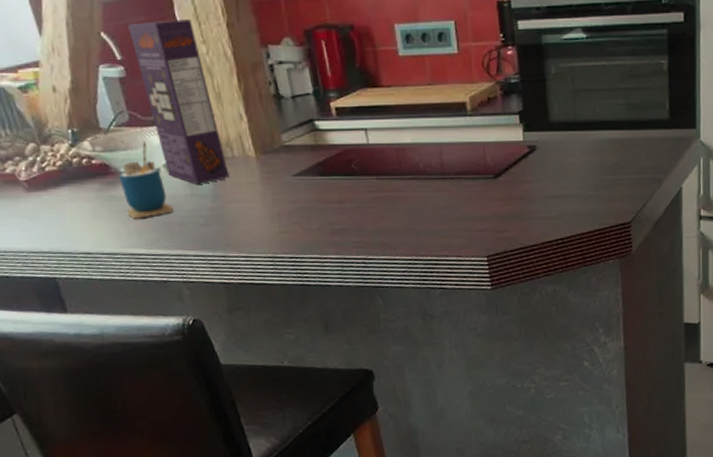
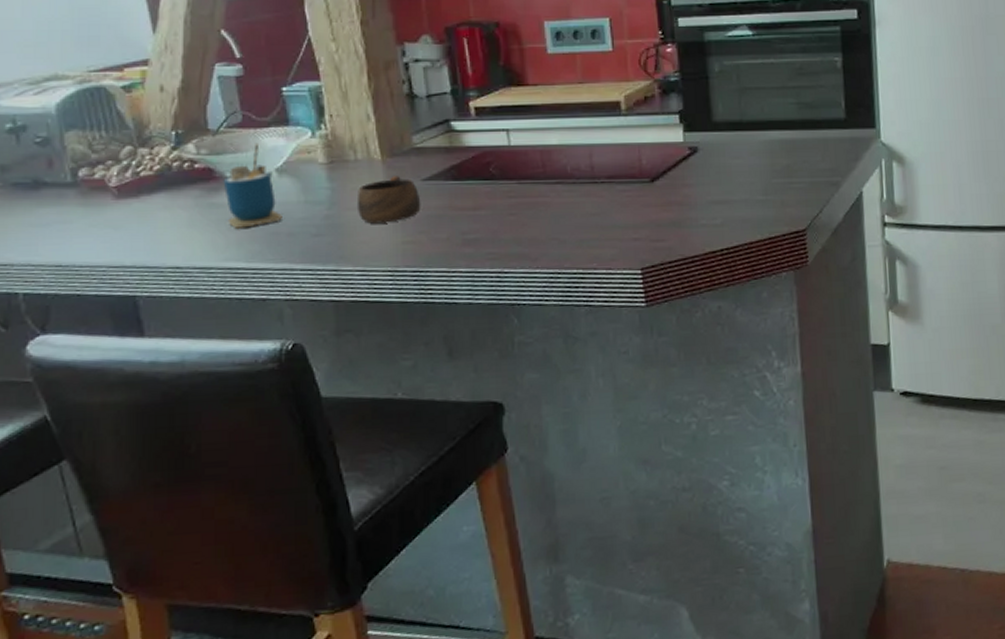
cereal box: present [128,19,229,184] -> none [252,17,350,190]
cup: none [236,172,294,215] -> present [356,176,421,224]

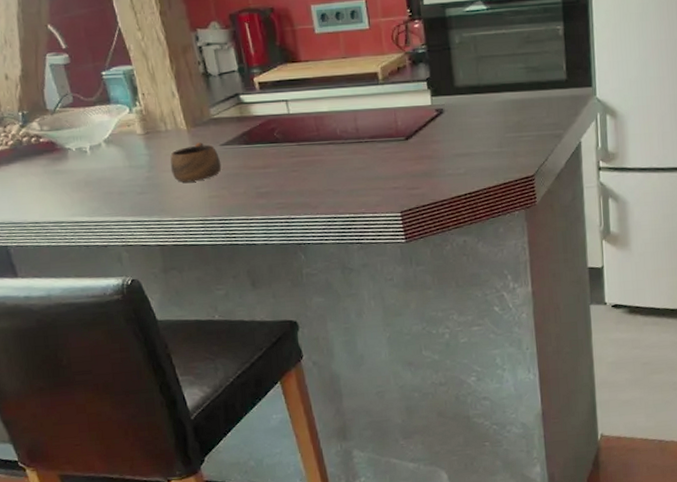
cup: present [223,142,282,230] -> none [63,119,113,191]

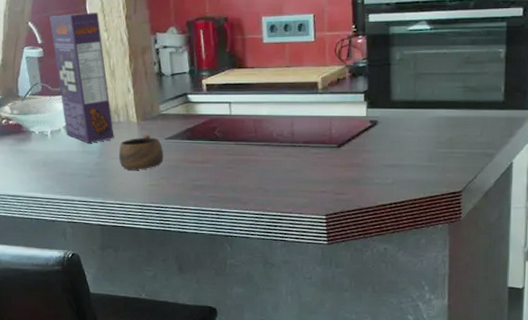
cereal box: none [72,10,163,157] -> present [50,13,114,143]

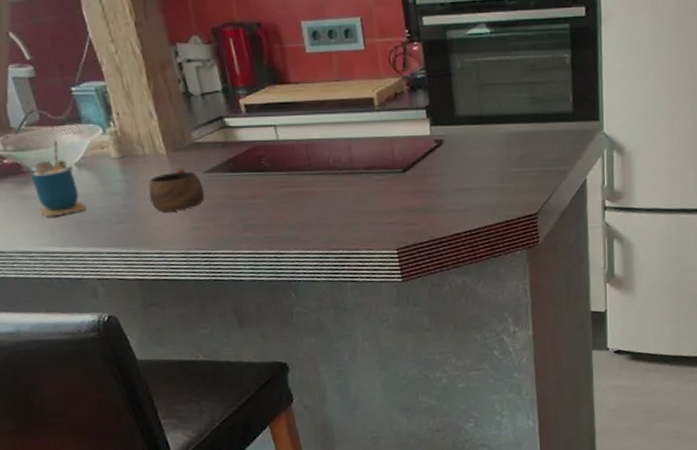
cup: none [28,107,67,170] -> present [30,139,86,219]
cereal box: present [50,13,114,143] -> none [36,19,141,182]

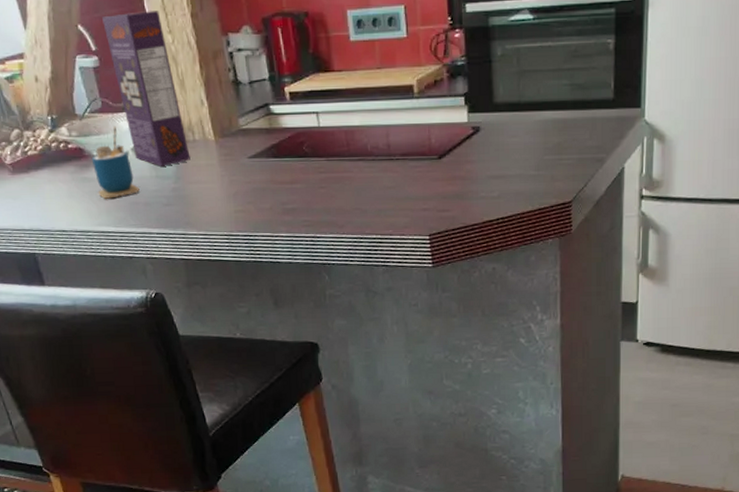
cereal box: none [36,19,141,182] -> present [102,11,191,167]
cup: present [148,169,205,212] -> none [196,154,249,195]

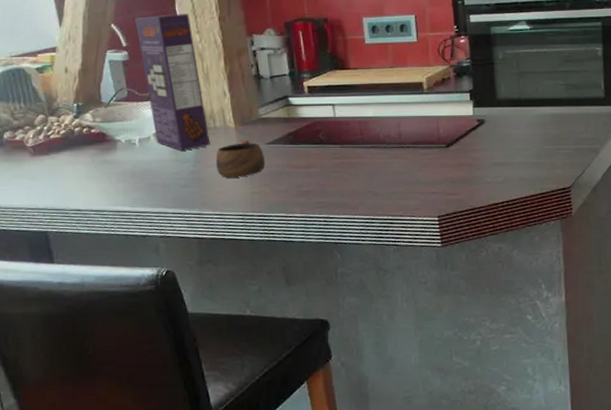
cup: present [91,126,140,200] -> none [113,113,158,181]
cup: none [196,154,249,195] -> present [215,140,266,178]

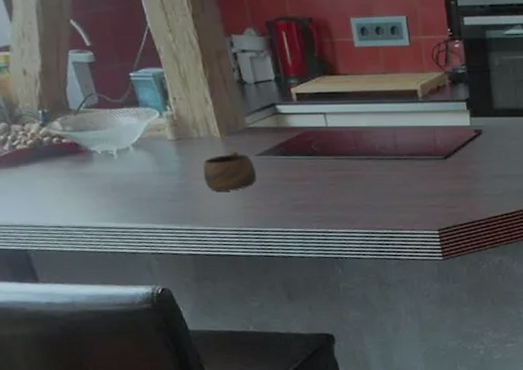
cereal box: present [135,14,210,151] -> none [97,9,196,163]

